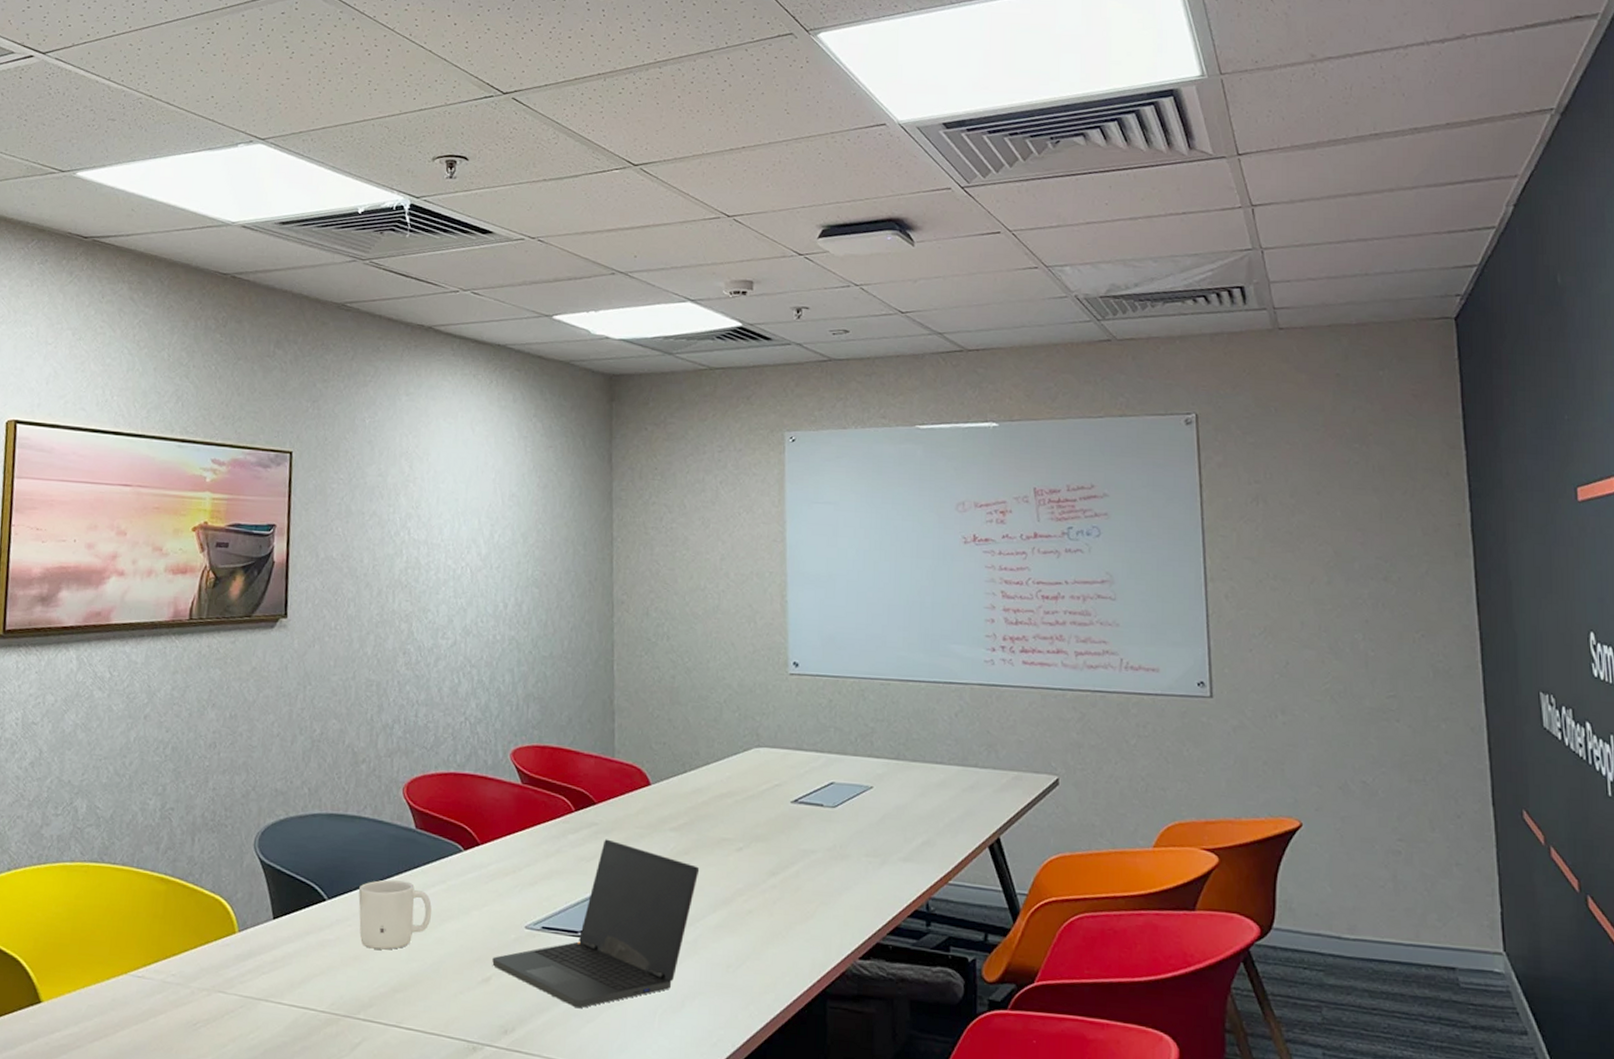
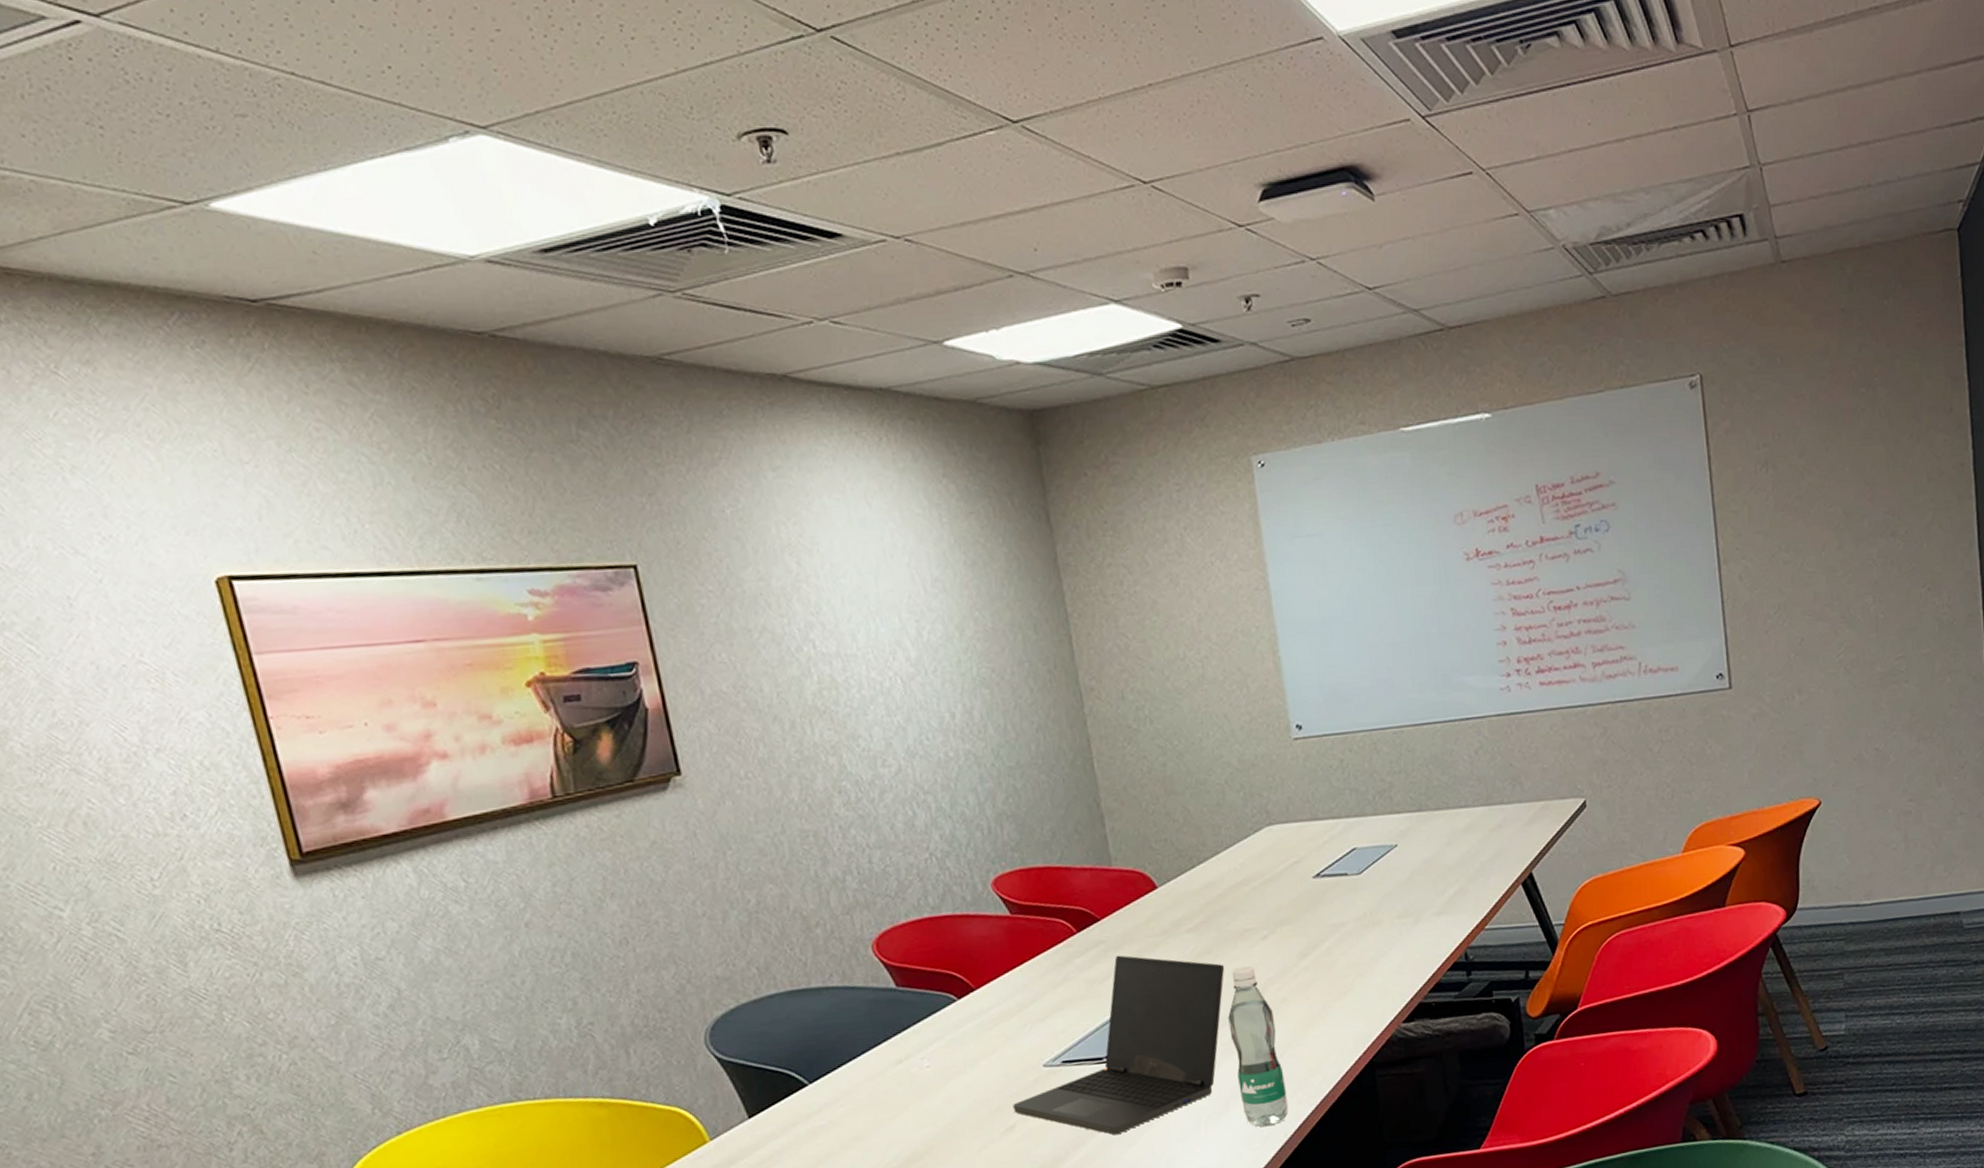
mug: present [358,879,432,950] -> none [844,1045,935,1125]
bottle: none [695,873,740,1034] -> present [1228,966,1289,1127]

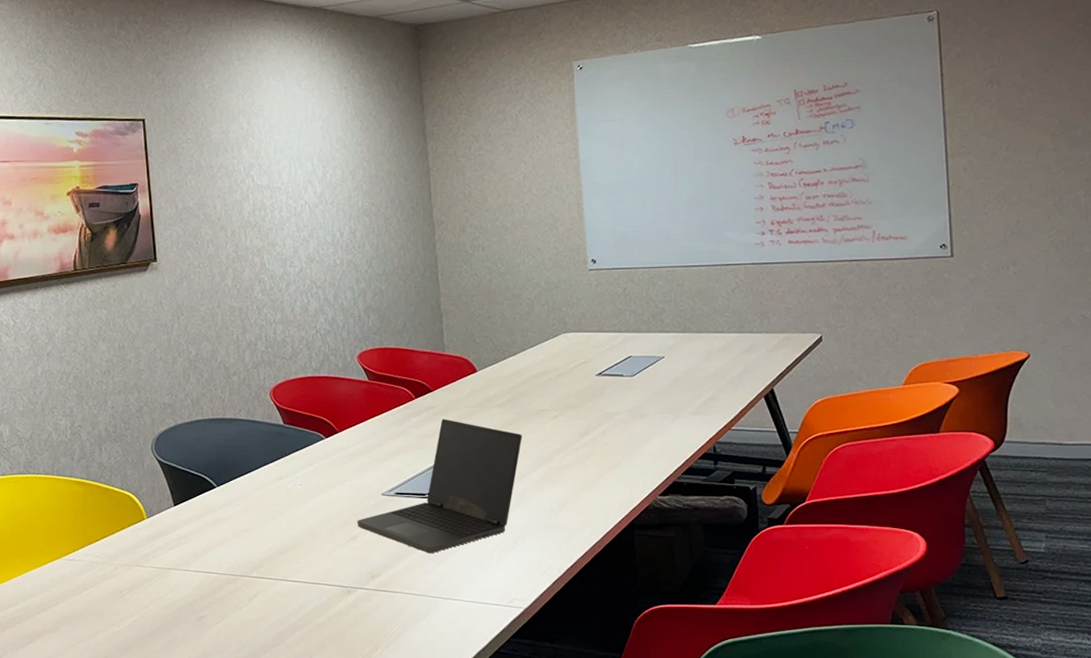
bottle: present [1228,966,1289,1127] -> none [522,438,563,563]

